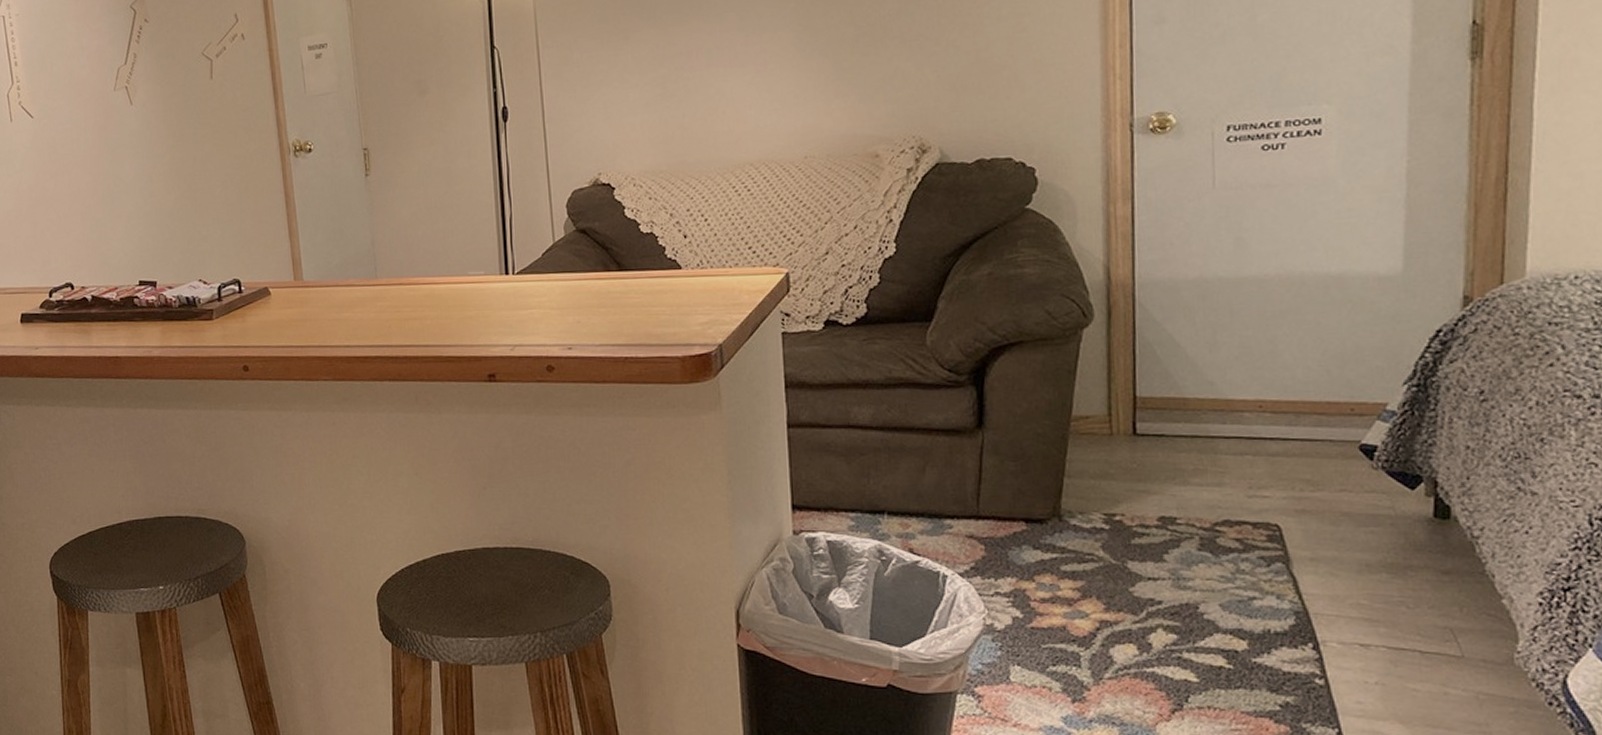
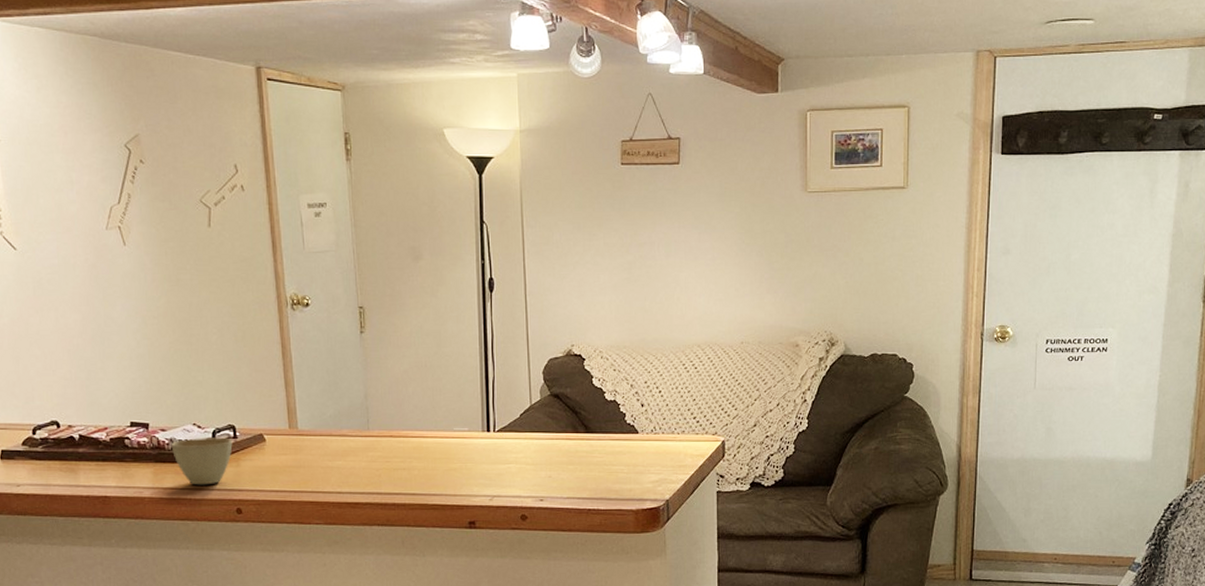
cup: none [178,292,238,343] -> present [171,437,233,485]

